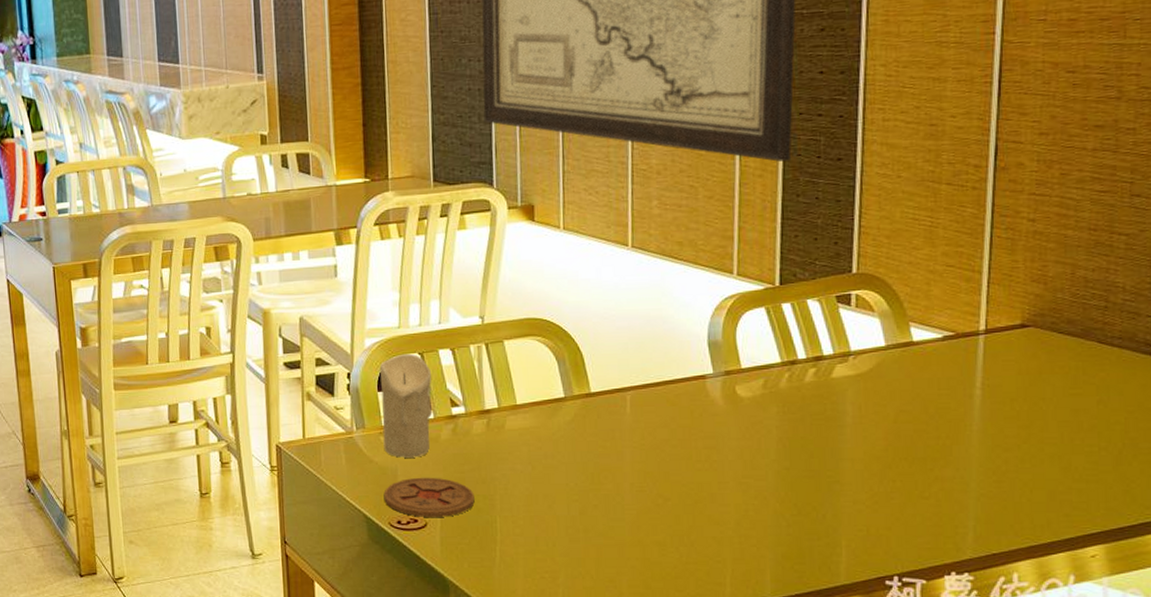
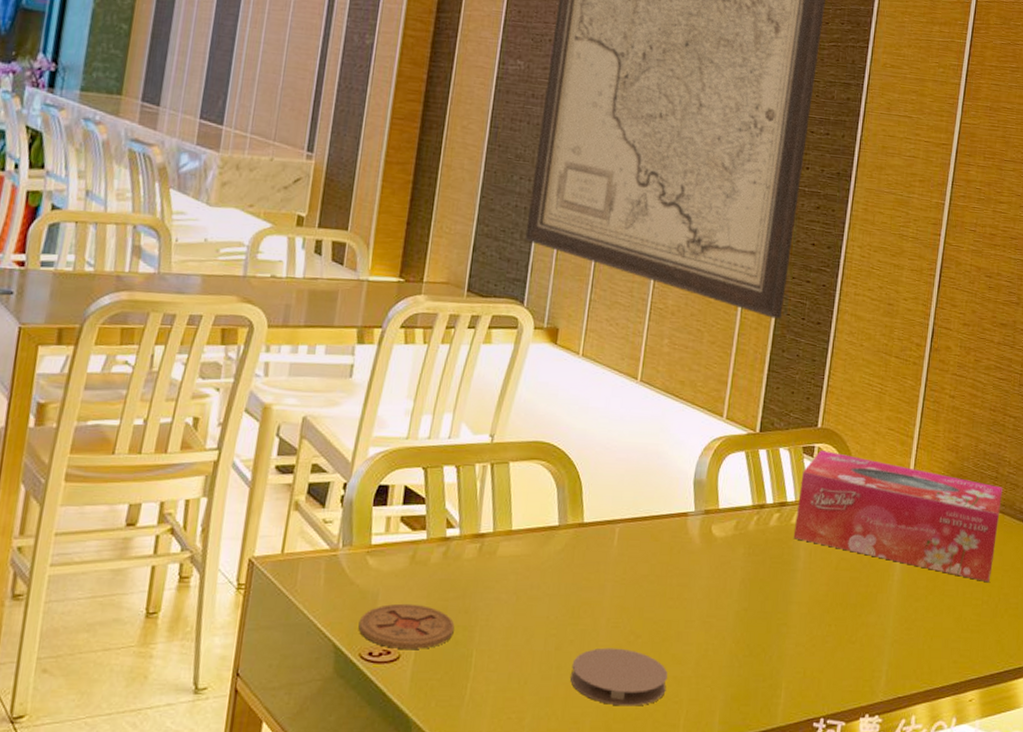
candle: present [379,353,433,458] -> none [368,467,432,581]
coaster: none [599,511,706,566] -> present [570,647,668,706]
tissue box: none [836,297,1118,427] -> present [793,450,1003,583]

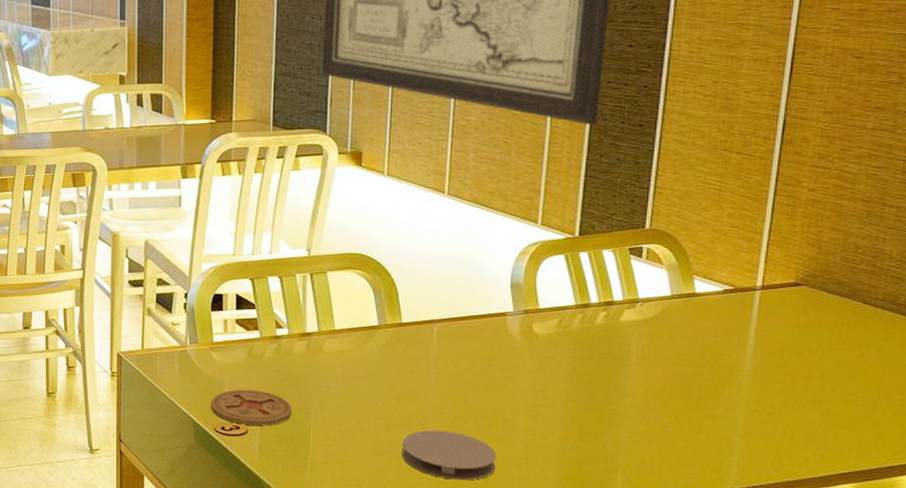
tissue box: present [793,450,1003,583] -> none [623,251,883,379]

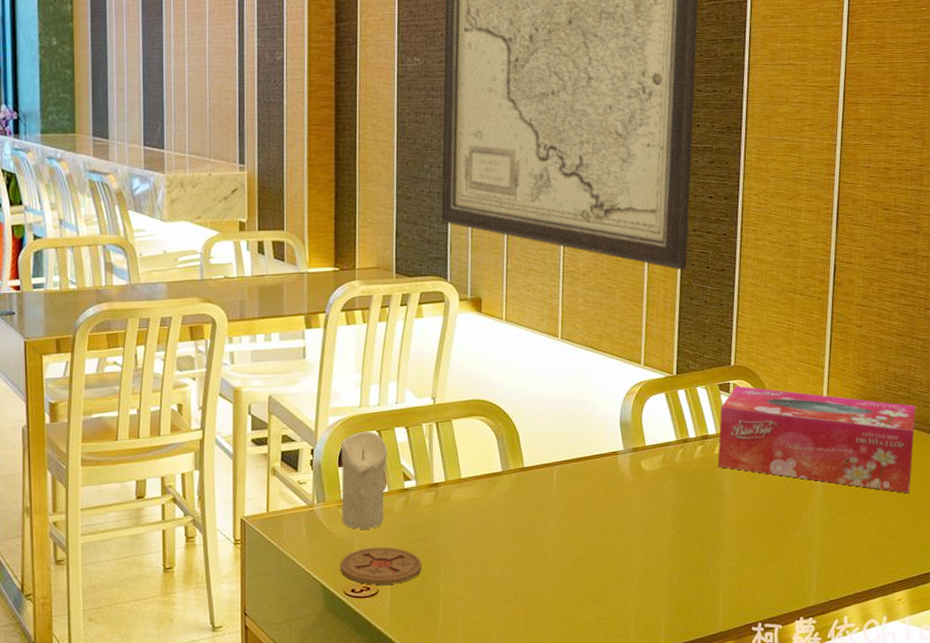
candle: none [213,278,260,372] -> present [340,431,388,529]
coaster: present [402,430,496,481] -> none [528,573,614,622]
tissue box: none [623,251,883,379] -> present [717,386,916,494]

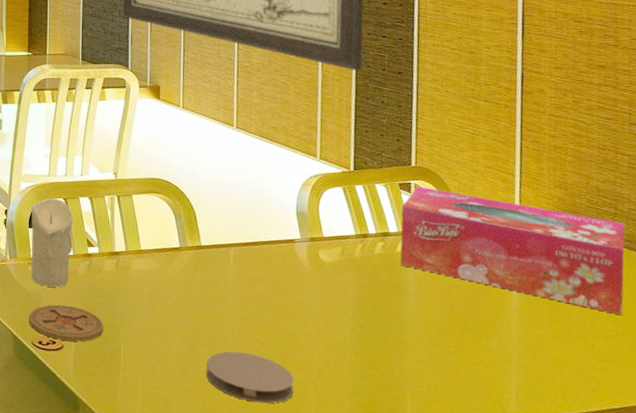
coaster: none [528,573,614,622] -> present [206,351,294,404]

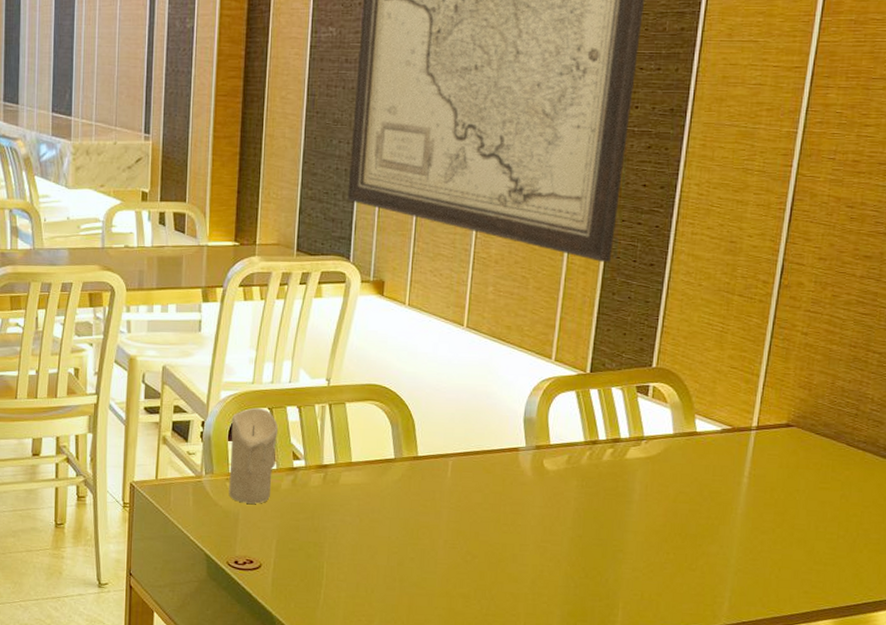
coaster: present [29,304,104,342] -> none [224,522,306,560]
coaster: present [206,351,294,404] -> none [413,565,504,616]
tissue box: present [400,187,625,316] -> none [628,389,865,518]

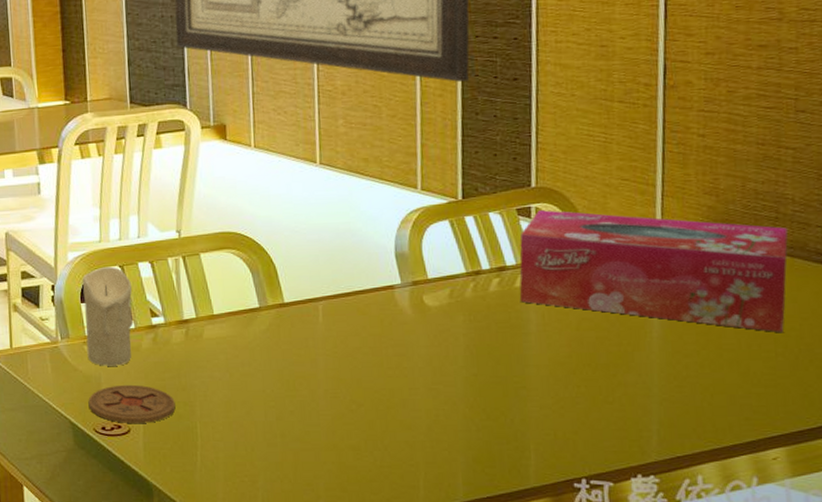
coaster: none [224,522,306,560] -> present [88,384,176,423]
tissue box: none [628,389,865,518] -> present [519,210,789,333]

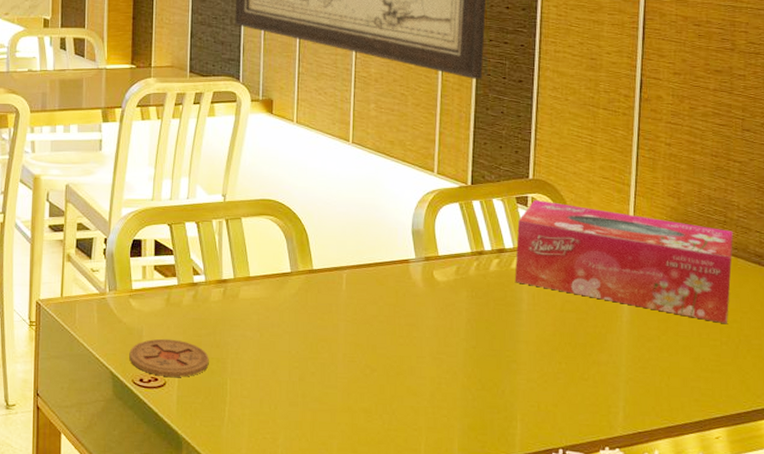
candle: present [82,266,134,366] -> none [132,224,177,320]

